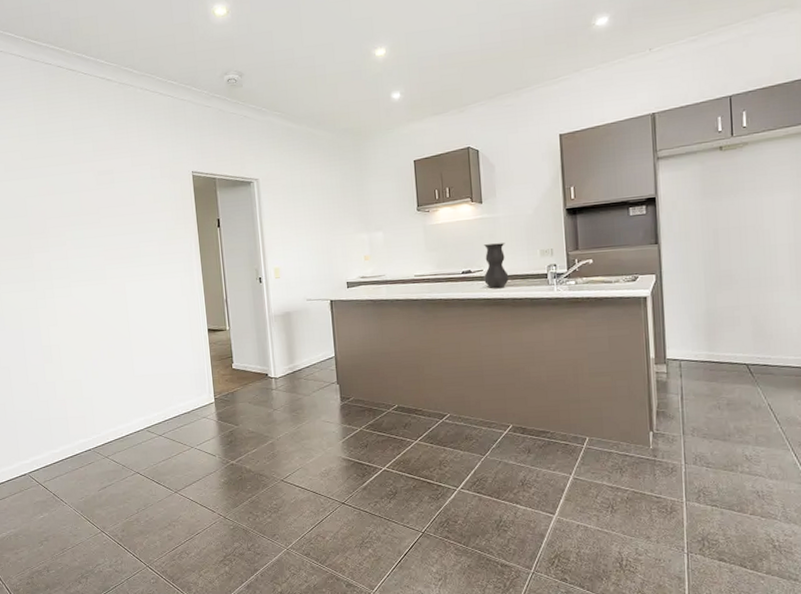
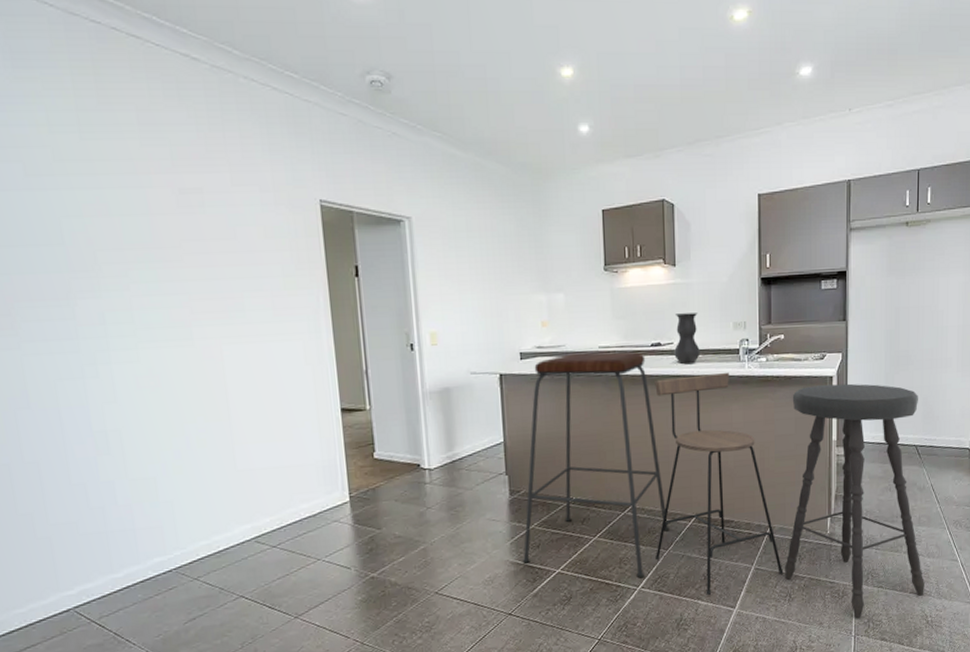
bar stool: none [353,279,486,480] -> present [523,352,669,578]
bar stool: none [466,294,604,501] -> present [654,372,784,596]
music stool: none [604,303,768,535] -> present [785,383,925,618]

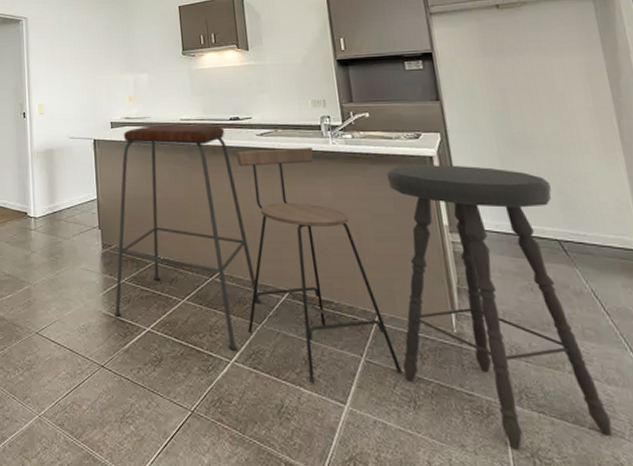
vase: present [674,313,700,365] -> none [251,91,280,138]

